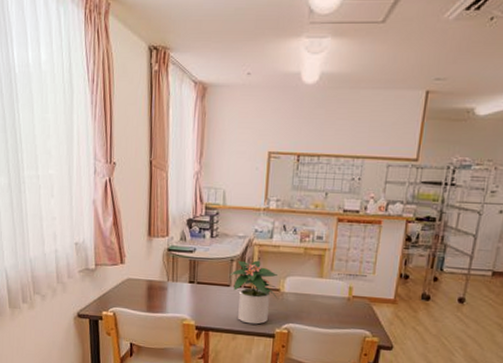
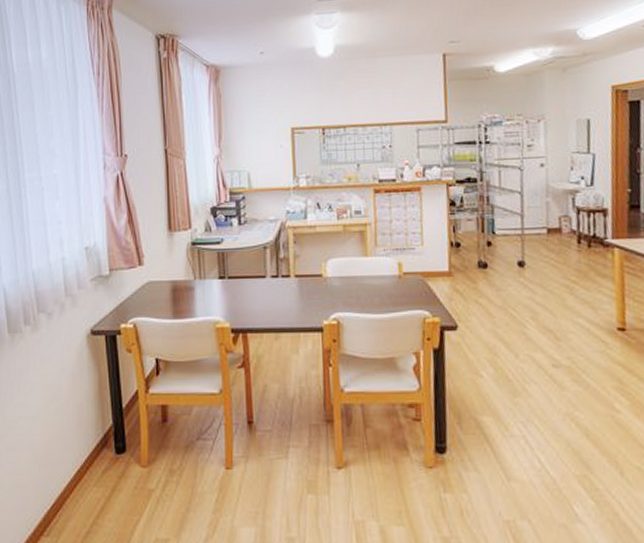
potted plant: present [229,260,278,325] -> none [264,244,322,319]

